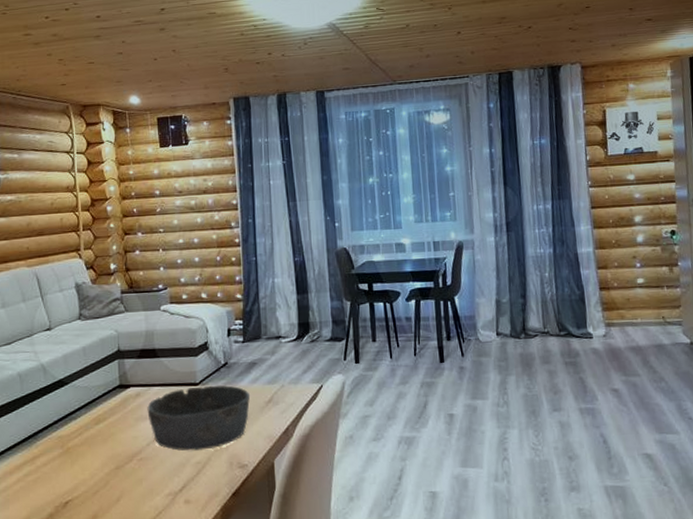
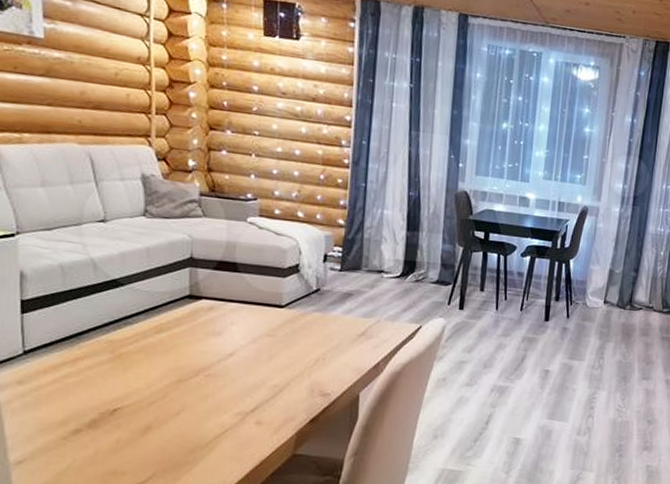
bowl: present [147,385,250,451] -> none [220,308,341,374]

